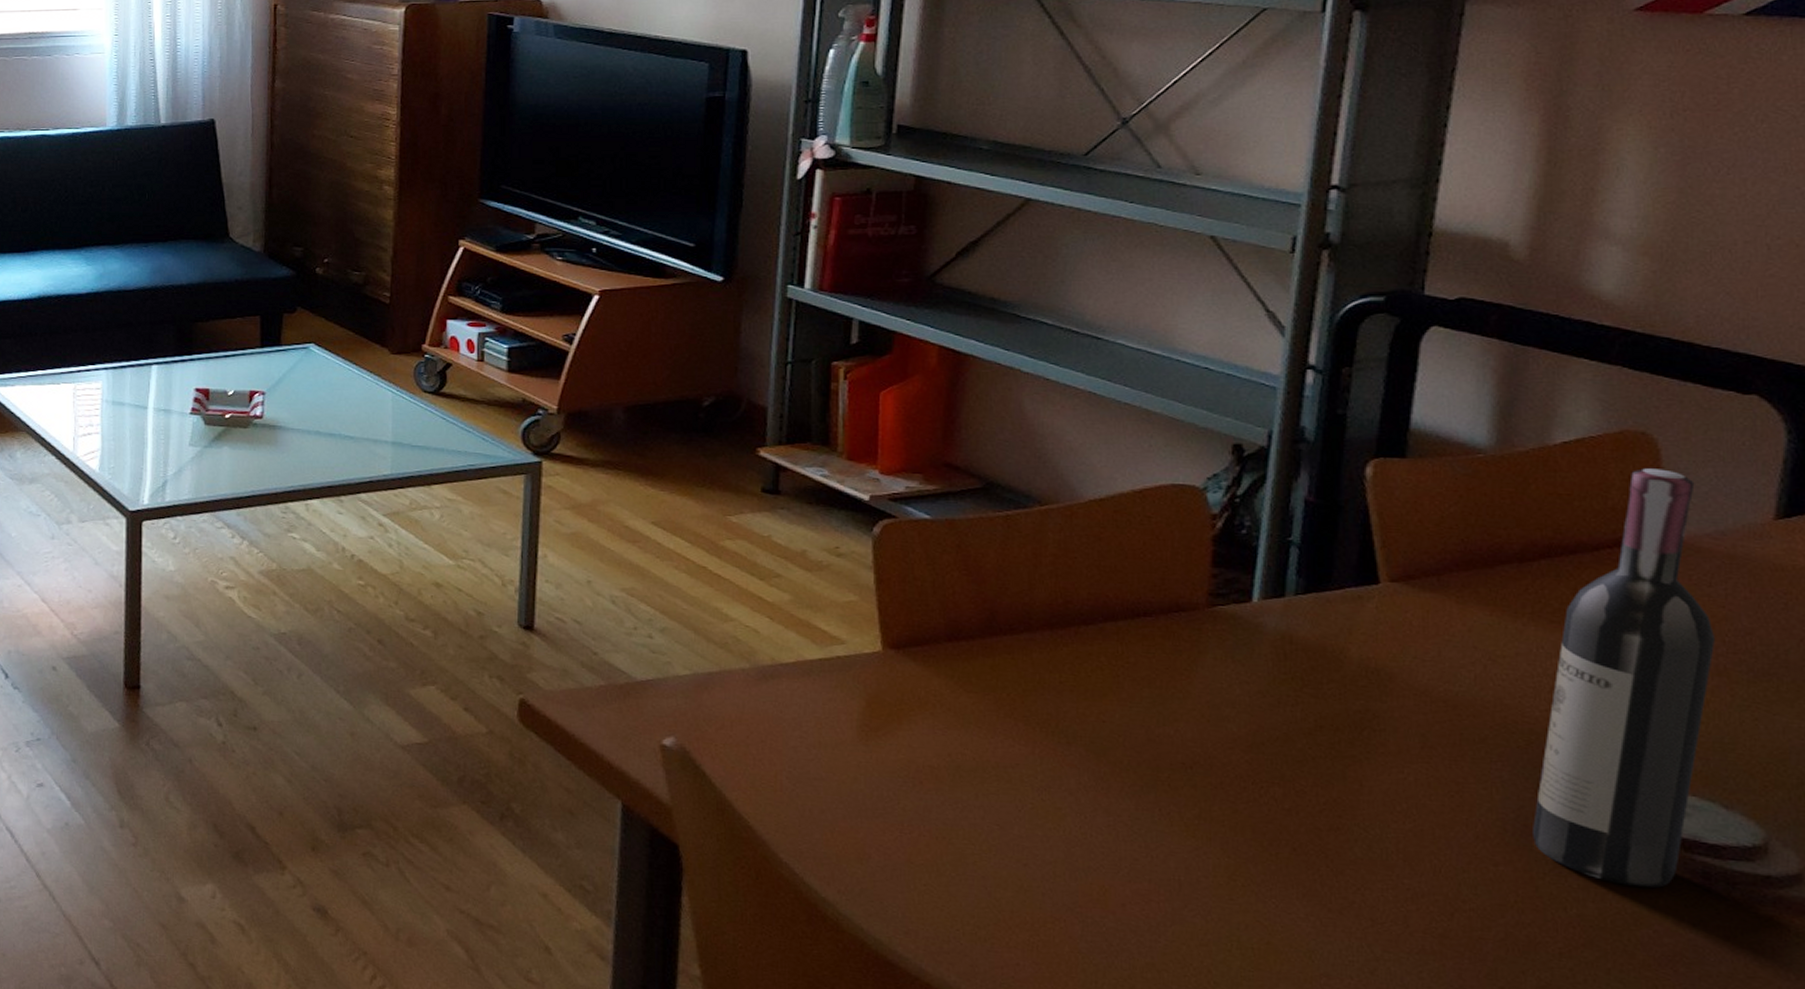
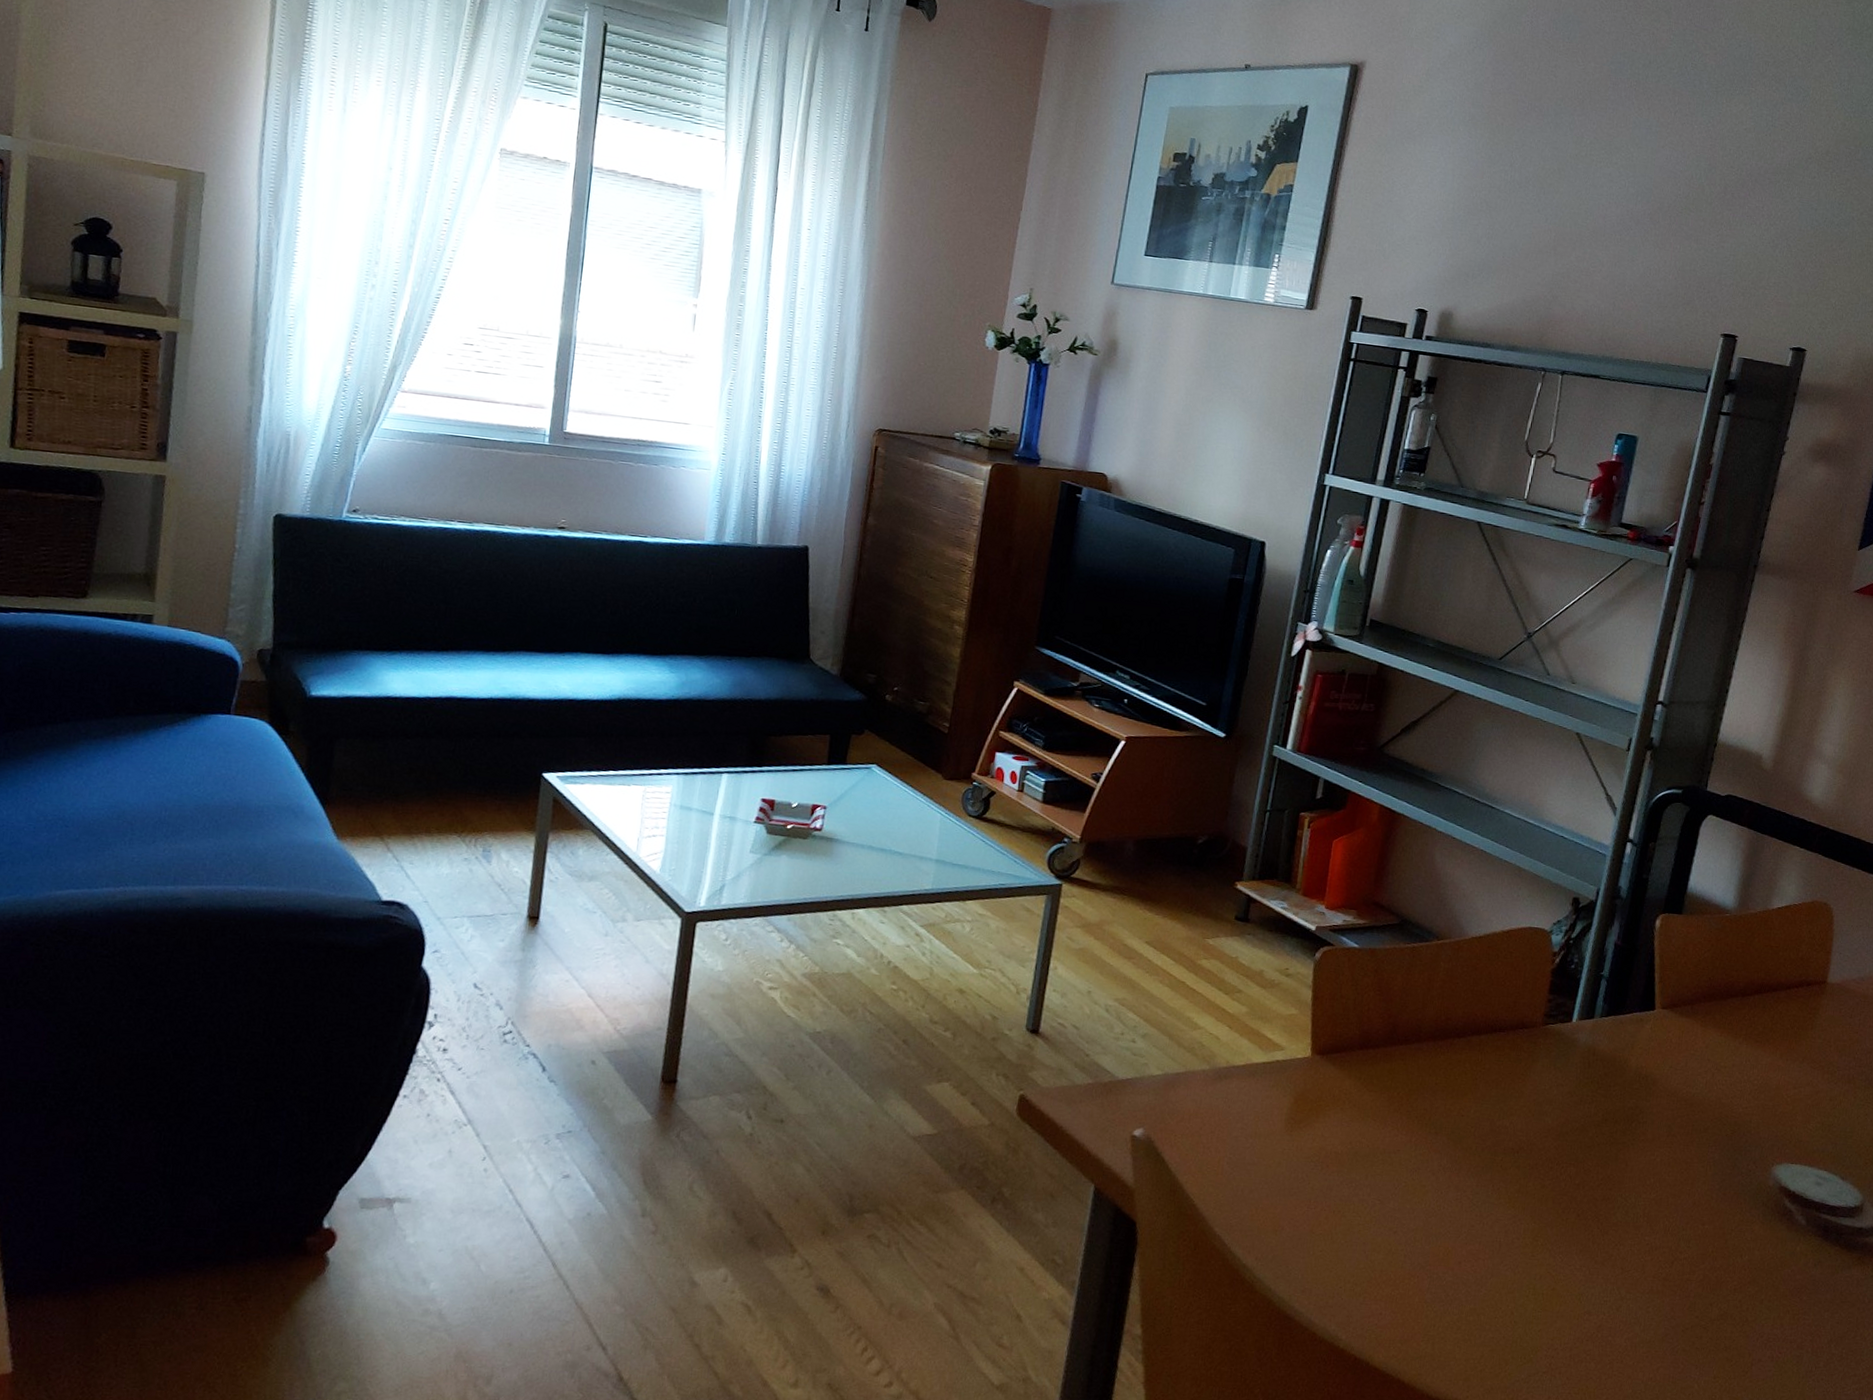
wine bottle: present [1533,468,1716,888] -> none [1728,929,1851,1239]

